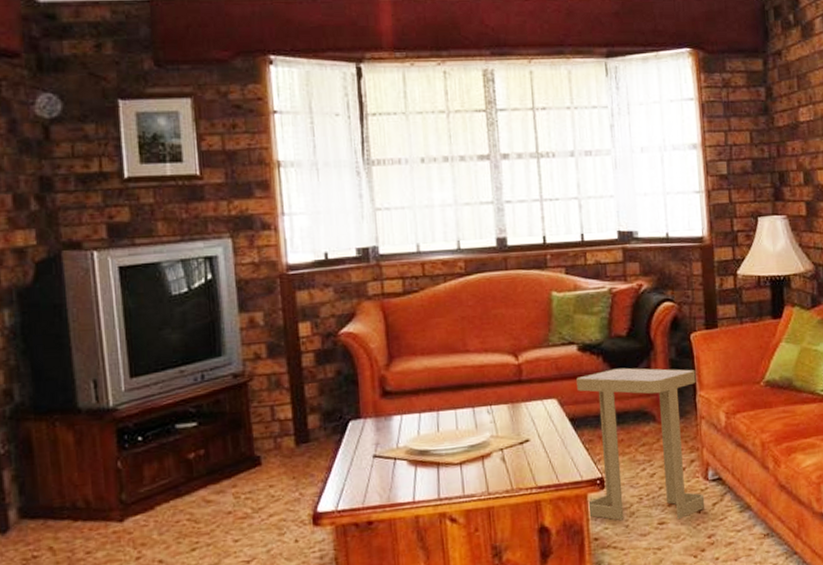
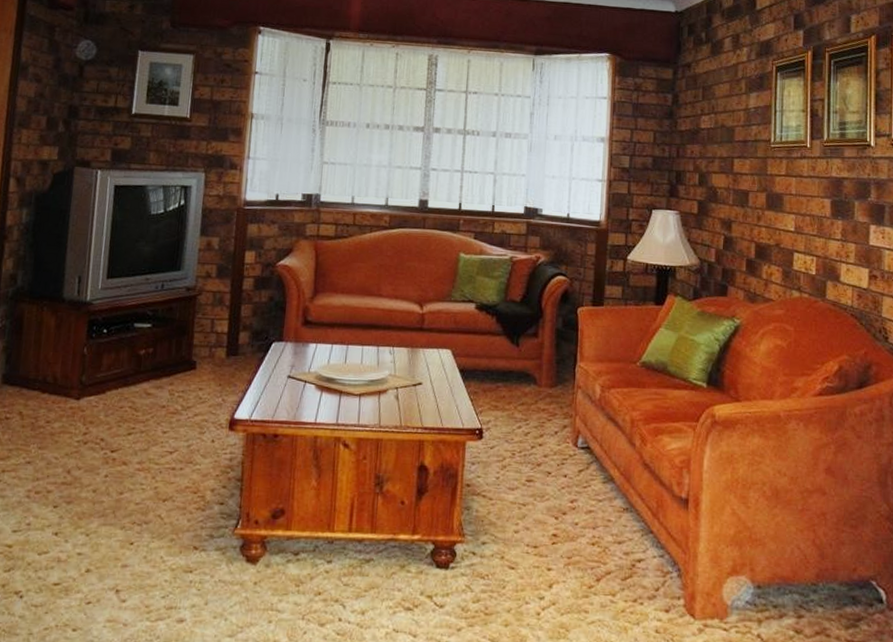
side table: present [576,367,705,520] -> none [464,329,578,480]

